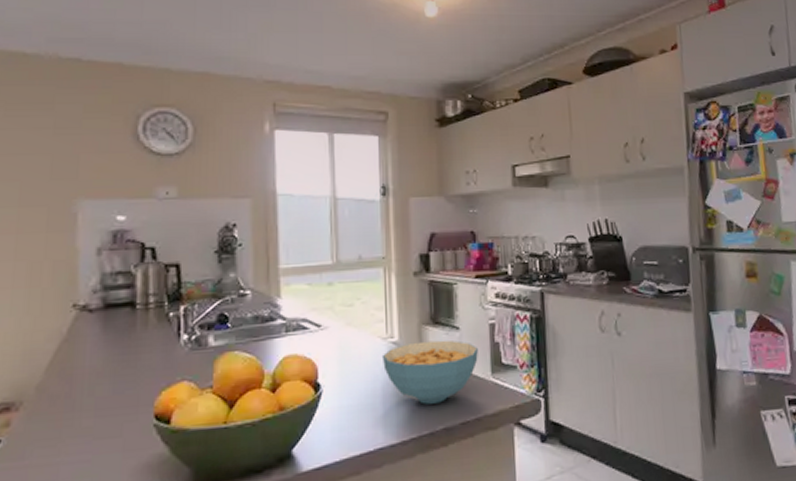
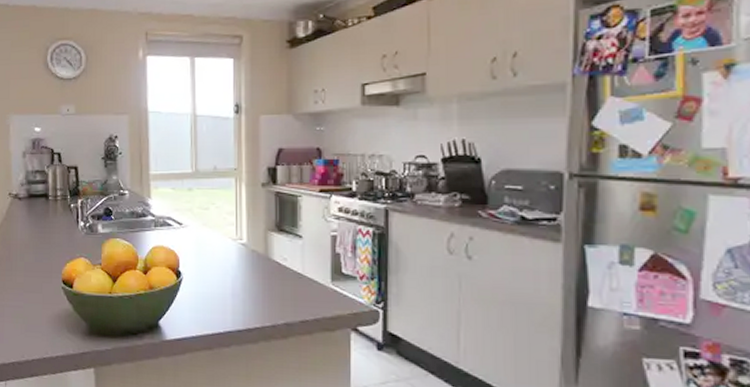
cereal bowl: present [381,340,478,404] -> none [232,245,319,301]

